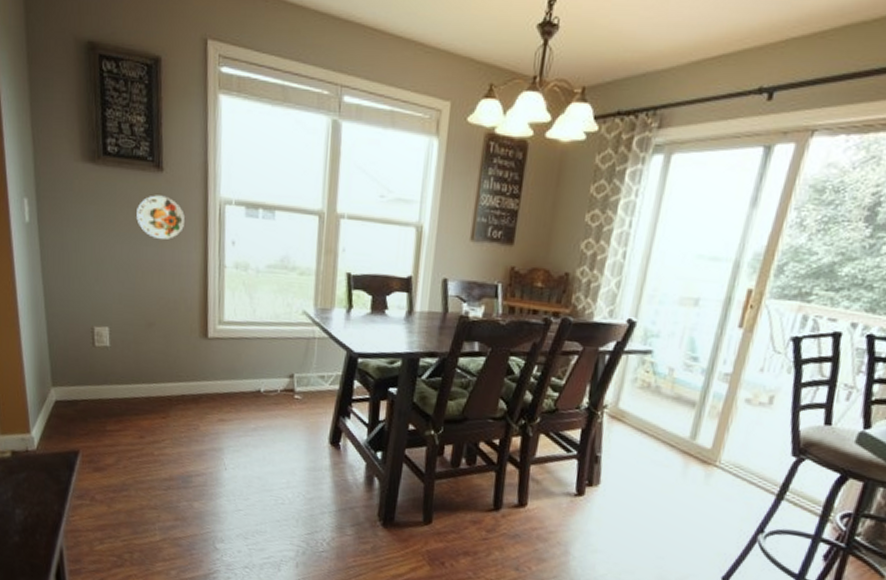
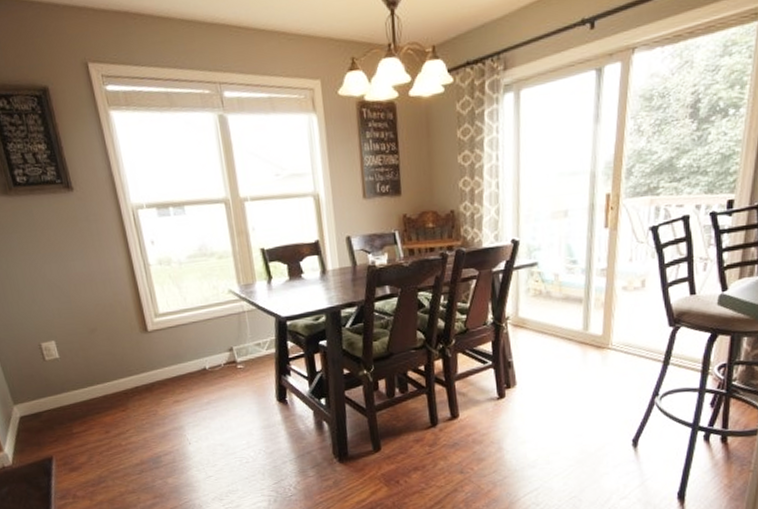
decorative plate: present [136,195,185,239] -> none [56,212,104,253]

